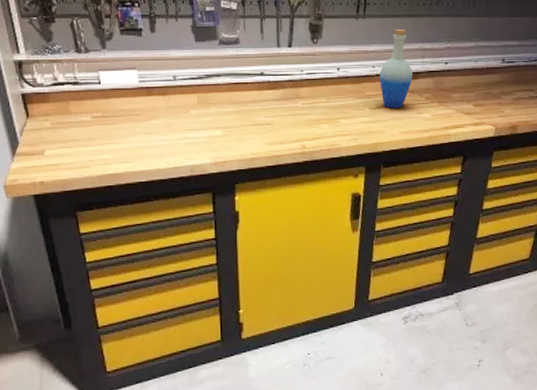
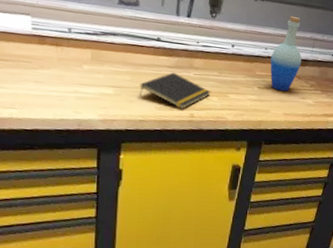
notepad: none [248,105,321,142] -> present [139,72,211,109]

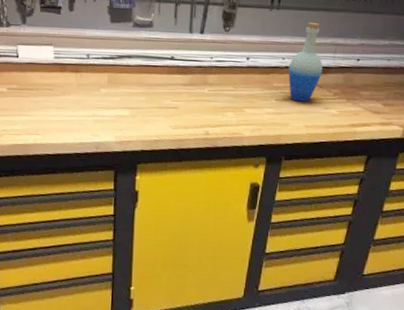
notepad: present [139,72,211,109] -> none [154,90,226,127]

